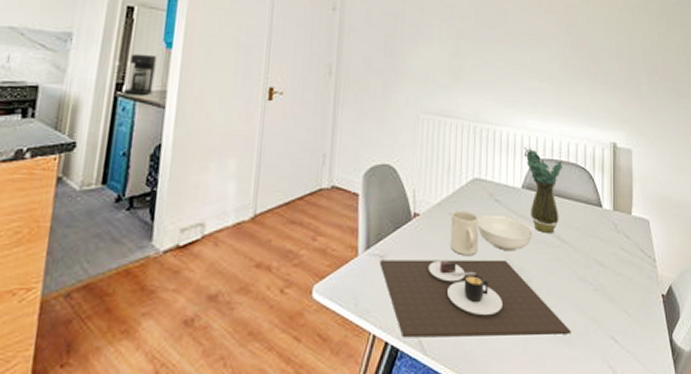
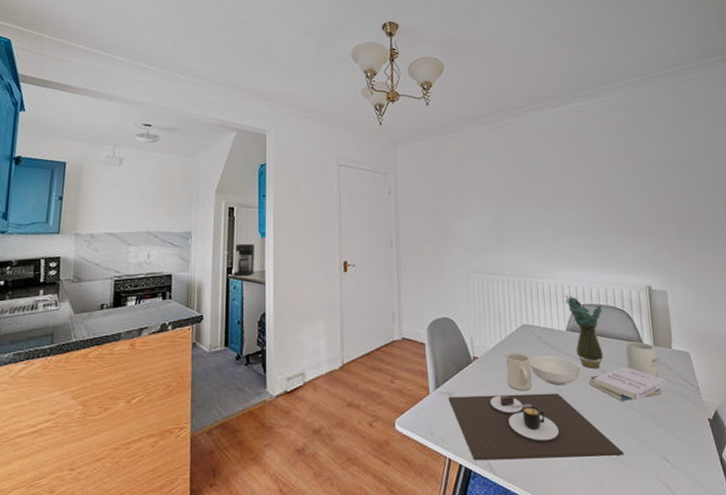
books: none [541,232,623,272] -> present [589,366,667,401]
mug: none [583,205,616,246] -> present [625,341,658,377]

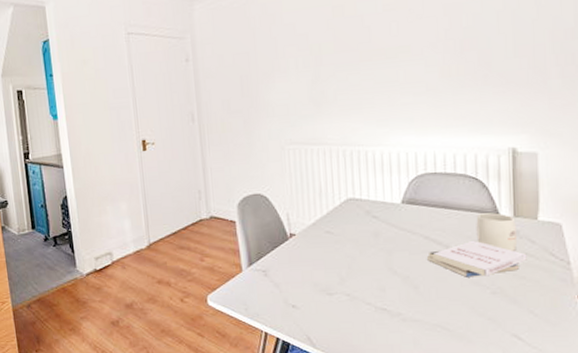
coffee maker: present [233,243,254,276] -> none [29,127,51,161]
place setting: present [448,393,624,461] -> none [262,269,466,335]
cup: present [506,352,532,391] -> none [328,228,358,268]
bowl: present [529,355,581,386] -> none [355,230,418,262]
vase: present [566,295,604,368] -> none [402,163,448,243]

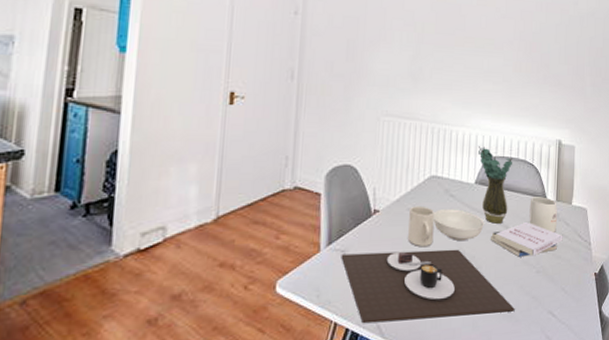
place setting: none [262,269,466,335] -> present [341,249,515,324]
cup: none [328,228,358,268] -> present [408,206,435,247]
bowl: none [355,230,418,262] -> present [433,209,484,242]
vase: none [402,163,448,243] -> present [478,145,512,224]

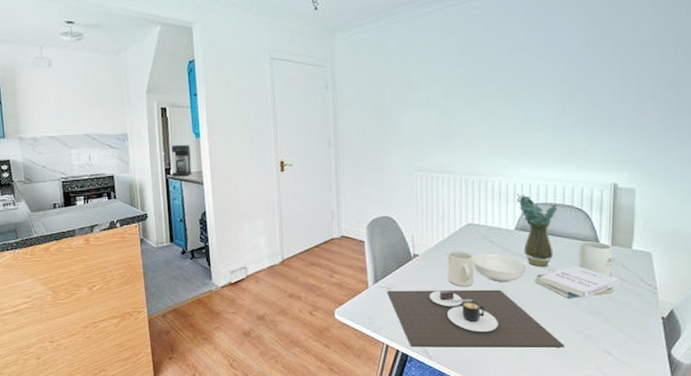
coffee maker: none [74,58,109,102] -> present [171,144,192,177]

